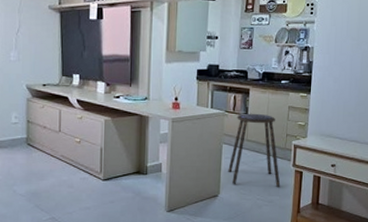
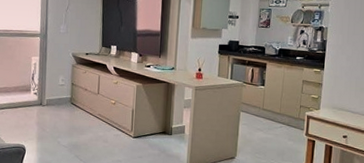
stool: present [228,113,281,187] -> none [245,85,294,153]

